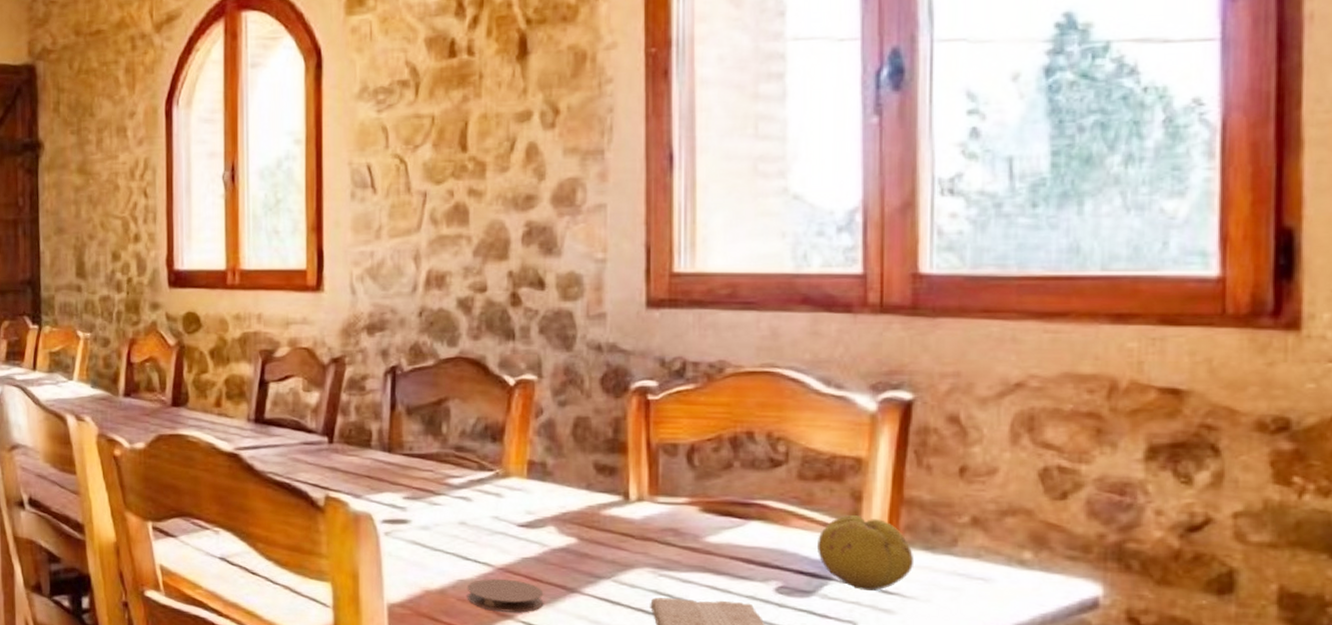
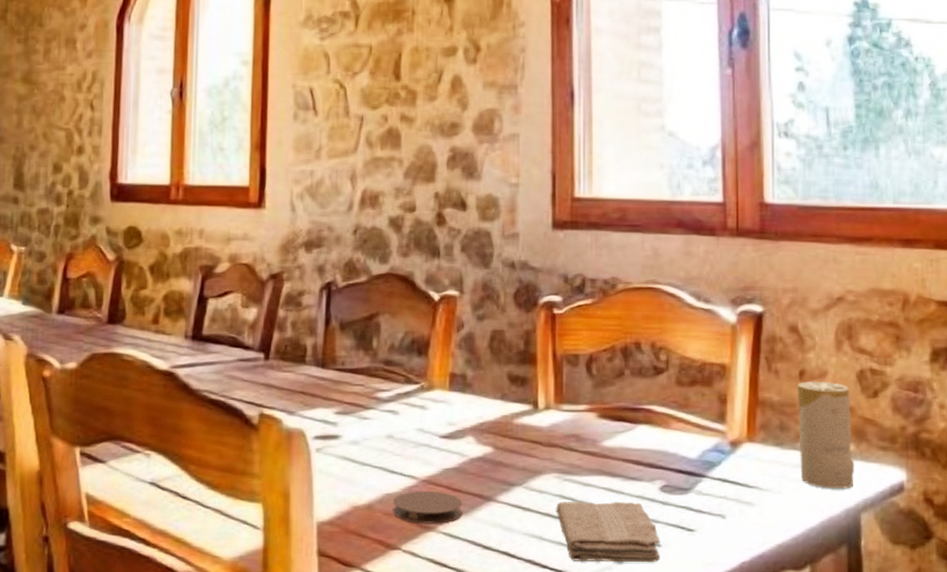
fruit: present [818,515,915,591] -> none [693,417,768,485]
candle: none [956,479,1032,603] -> present [798,382,855,490]

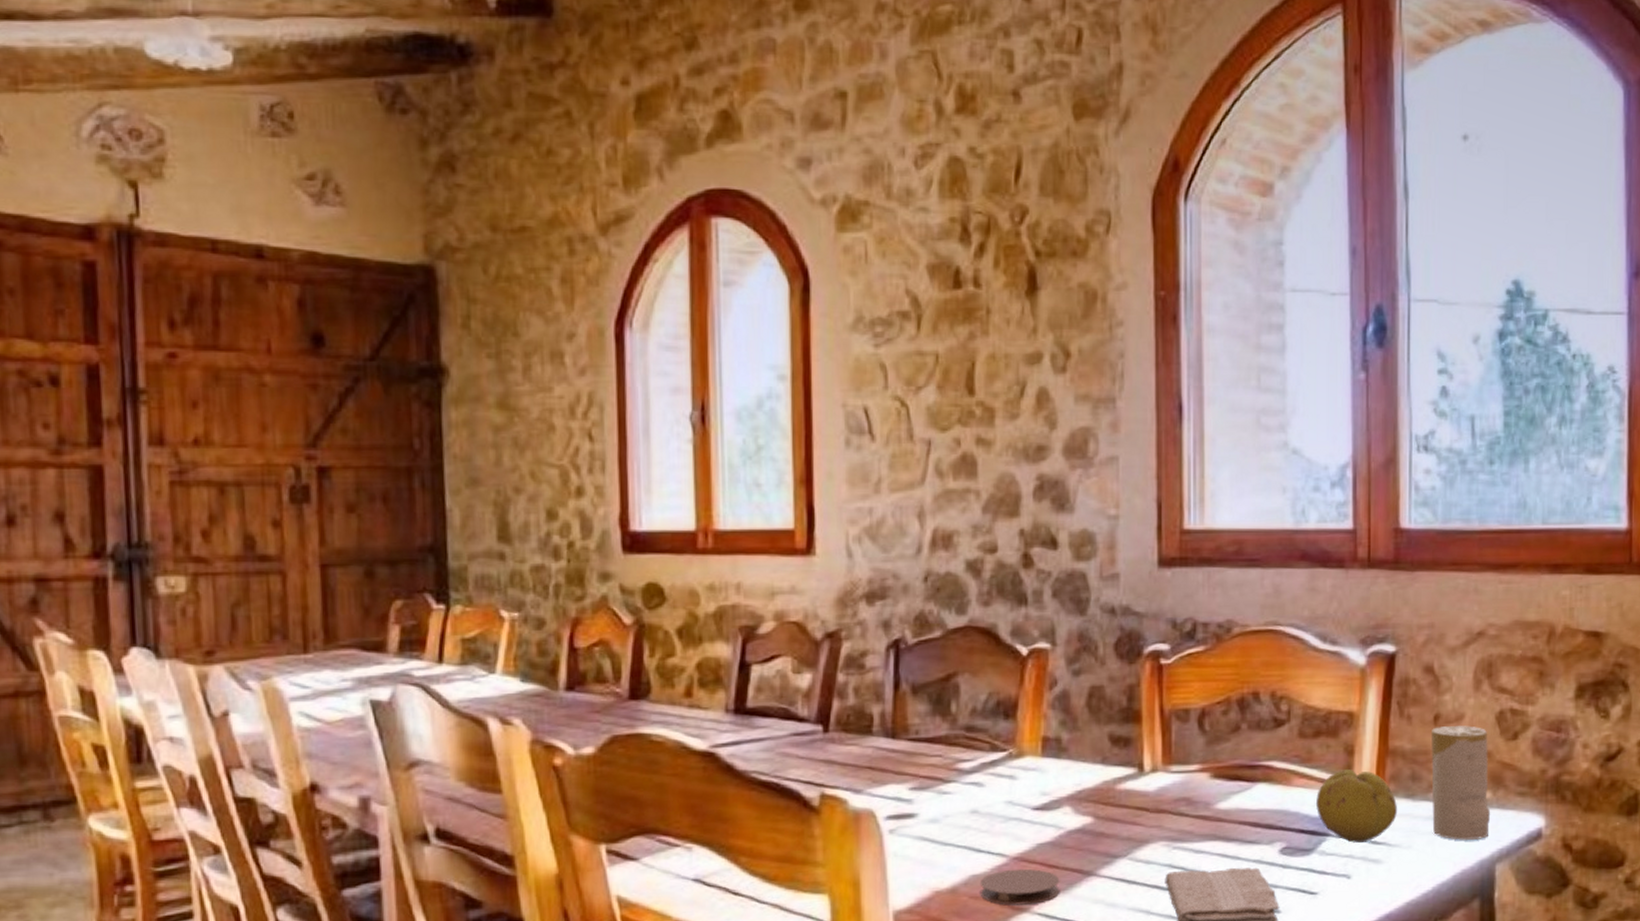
fruit: none [693,417,768,485] -> present [1316,769,1398,843]

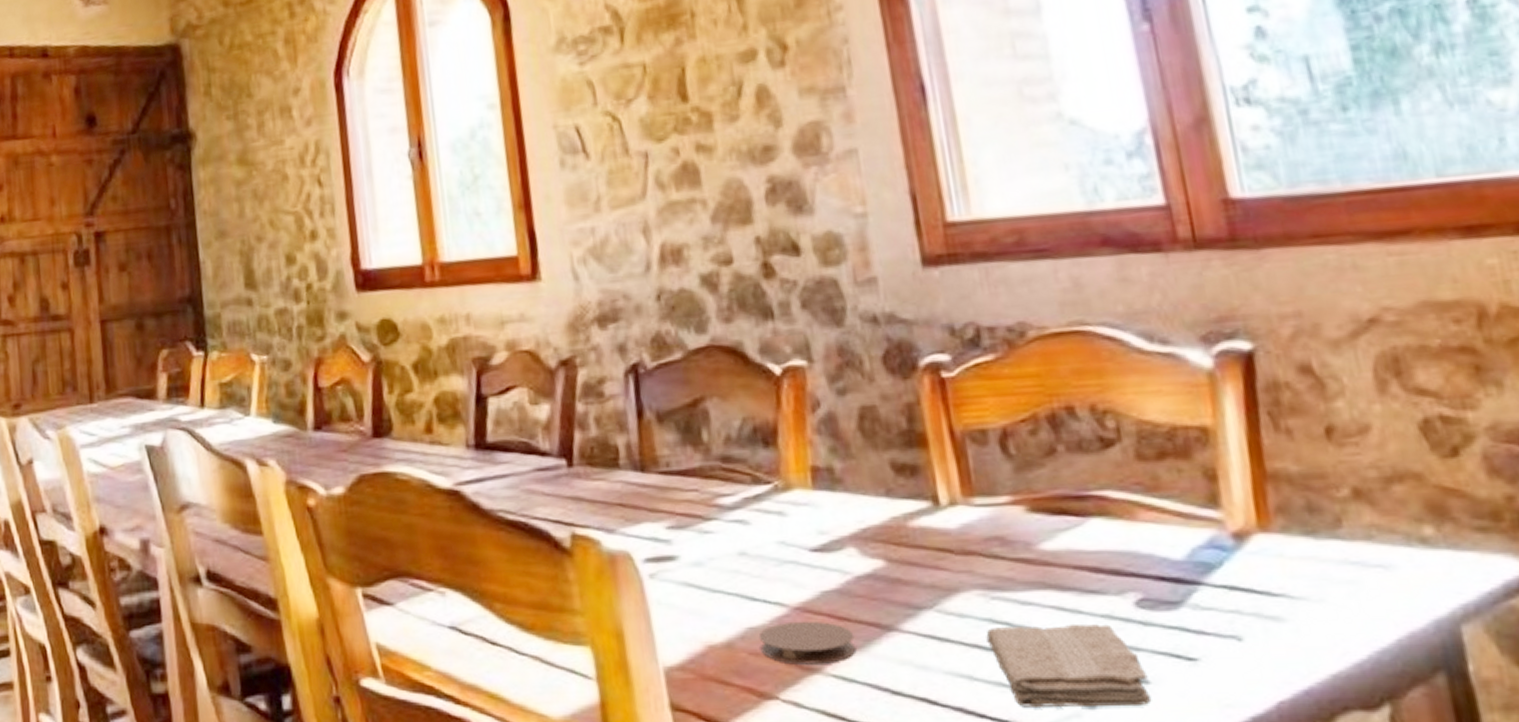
fruit: present [1316,769,1398,843] -> none [1174,499,1296,594]
candle: present [1431,726,1491,841] -> none [1325,439,1442,593]

